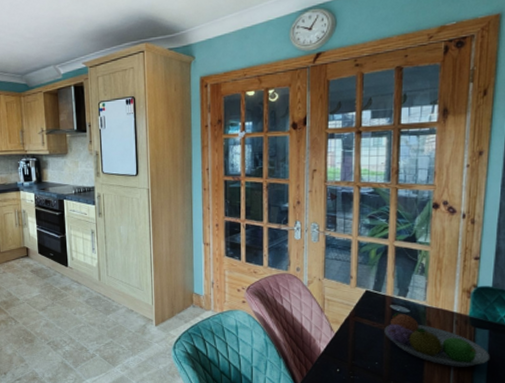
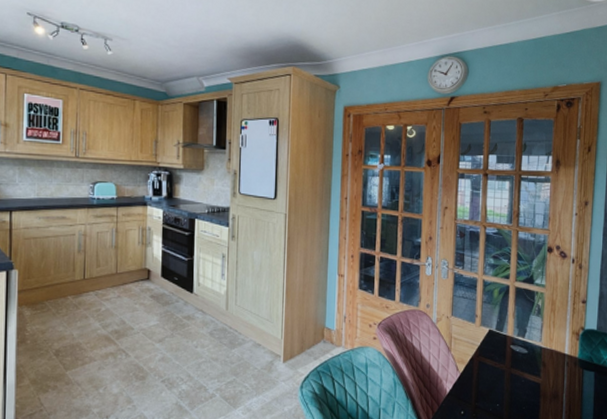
fruit bowl: present [383,312,489,367] -> none [504,352,595,409]

